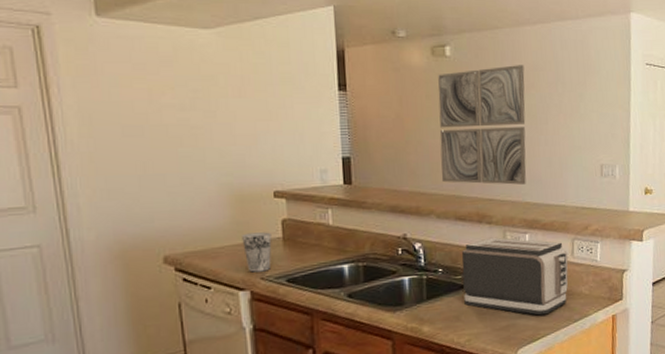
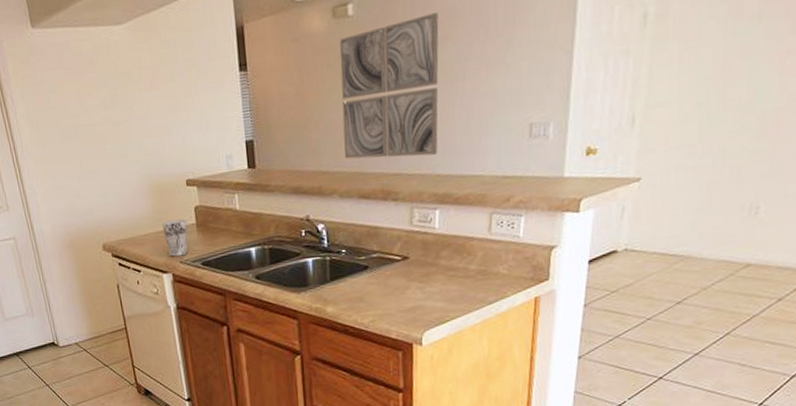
toaster: present [461,237,569,316] -> none [365,215,485,297]

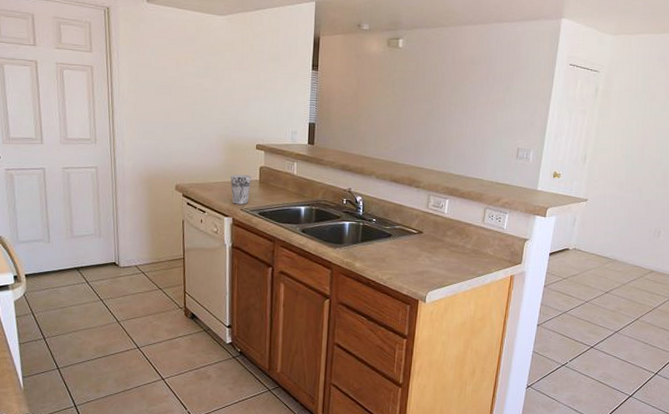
wall art: present [340,13,439,159] -> none [383,58,462,158]

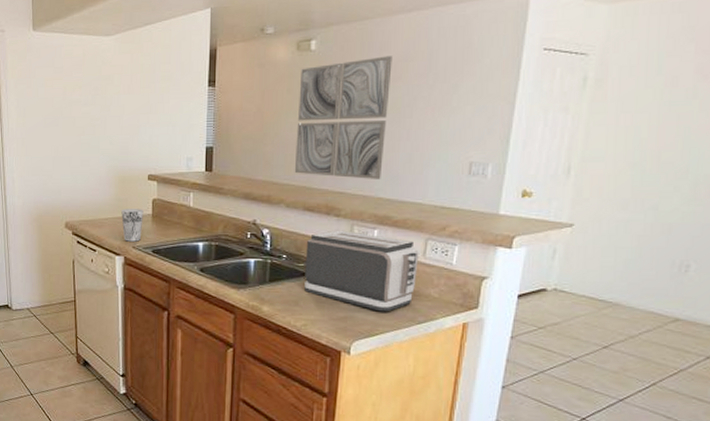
wall art: none [383,58,462,158] -> present [294,56,393,179]
toaster: none [390,199,479,267] -> present [304,230,419,312]

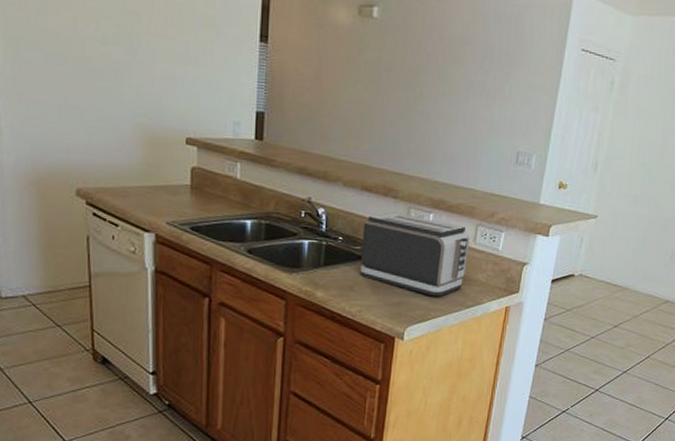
cup: present [121,209,144,242] -> none [152,176,180,217]
wall art: present [294,56,393,179] -> none [352,35,452,162]

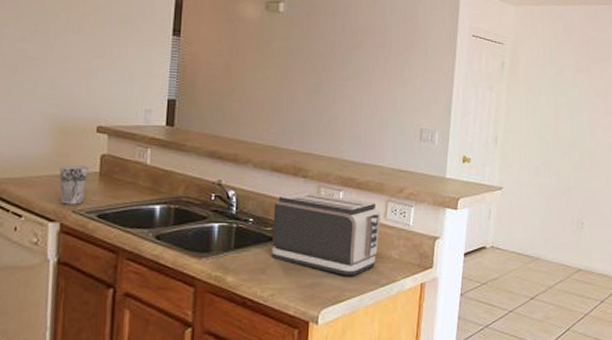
cup: none [152,176,180,217] -> present [59,165,89,205]

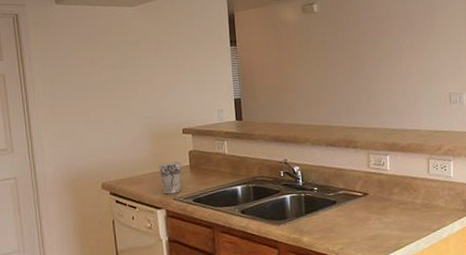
toaster: present [272,191,381,276] -> none [333,159,426,226]

